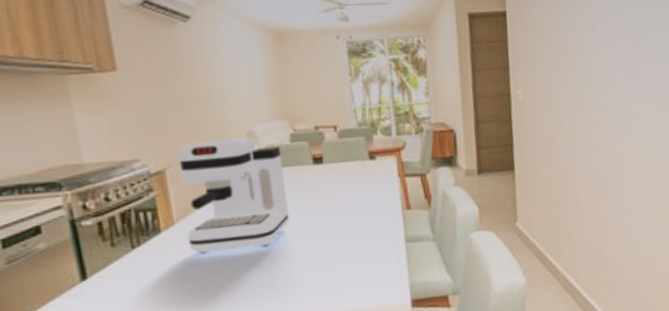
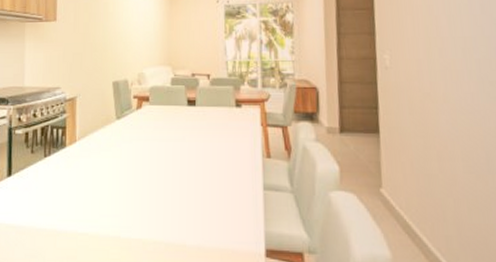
coffee maker: present [177,137,289,253] -> none [84,78,163,173]

